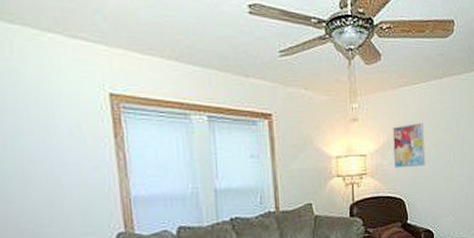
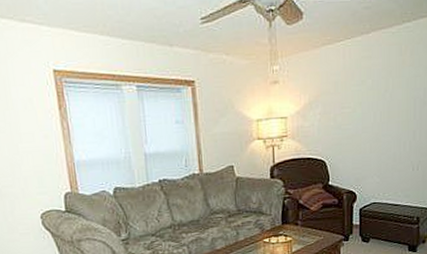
wall art: present [392,122,425,168] -> none [314,81,349,130]

